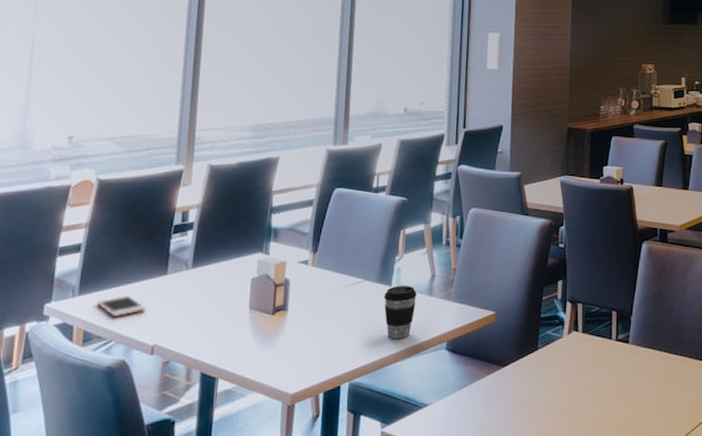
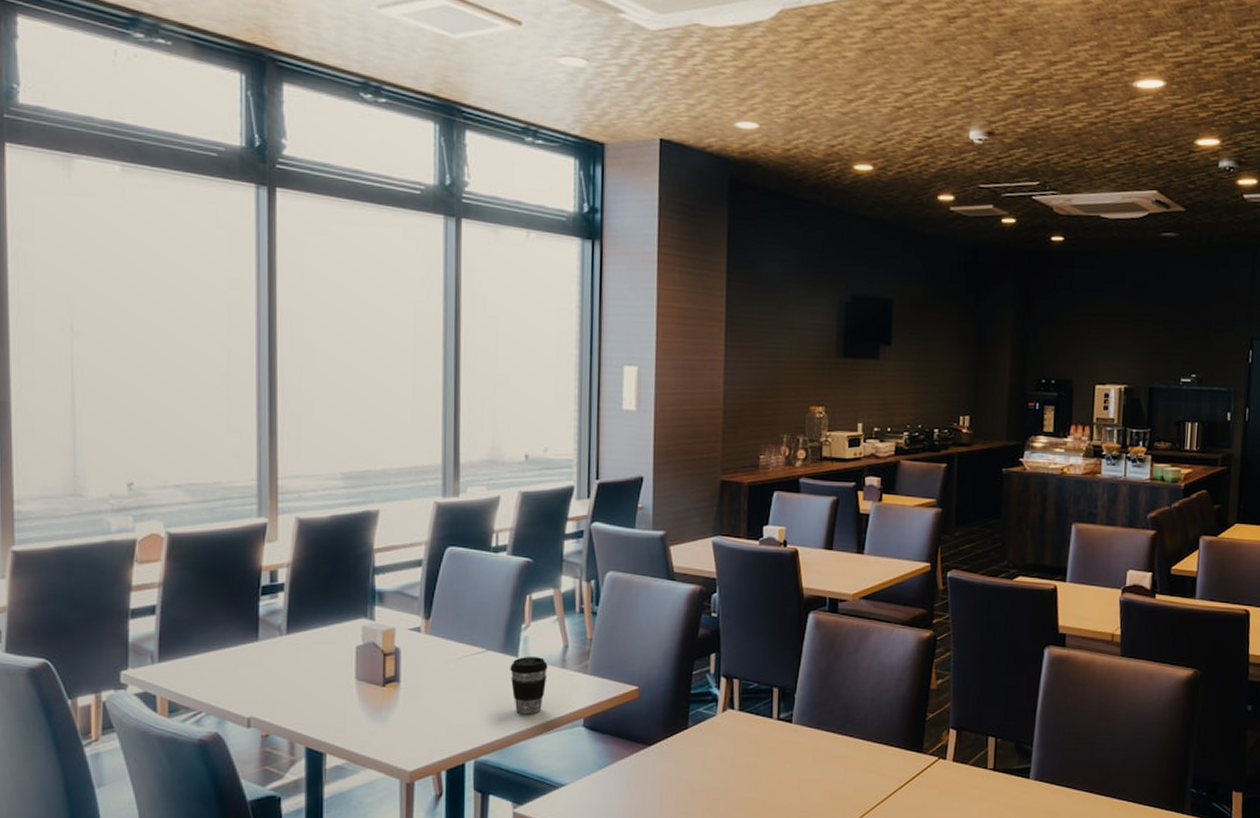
cell phone: present [96,295,147,317] -> none [180,663,239,686]

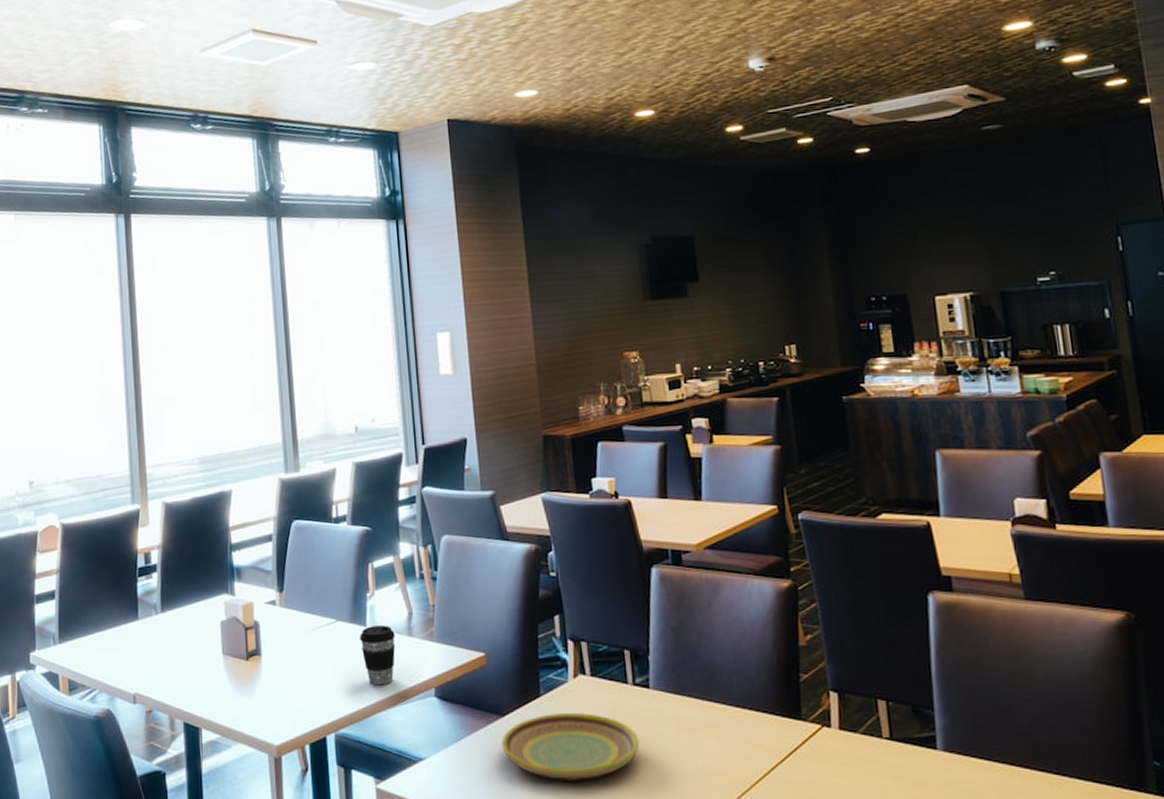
plate: none [645,744,777,805] -> present [502,713,640,780]

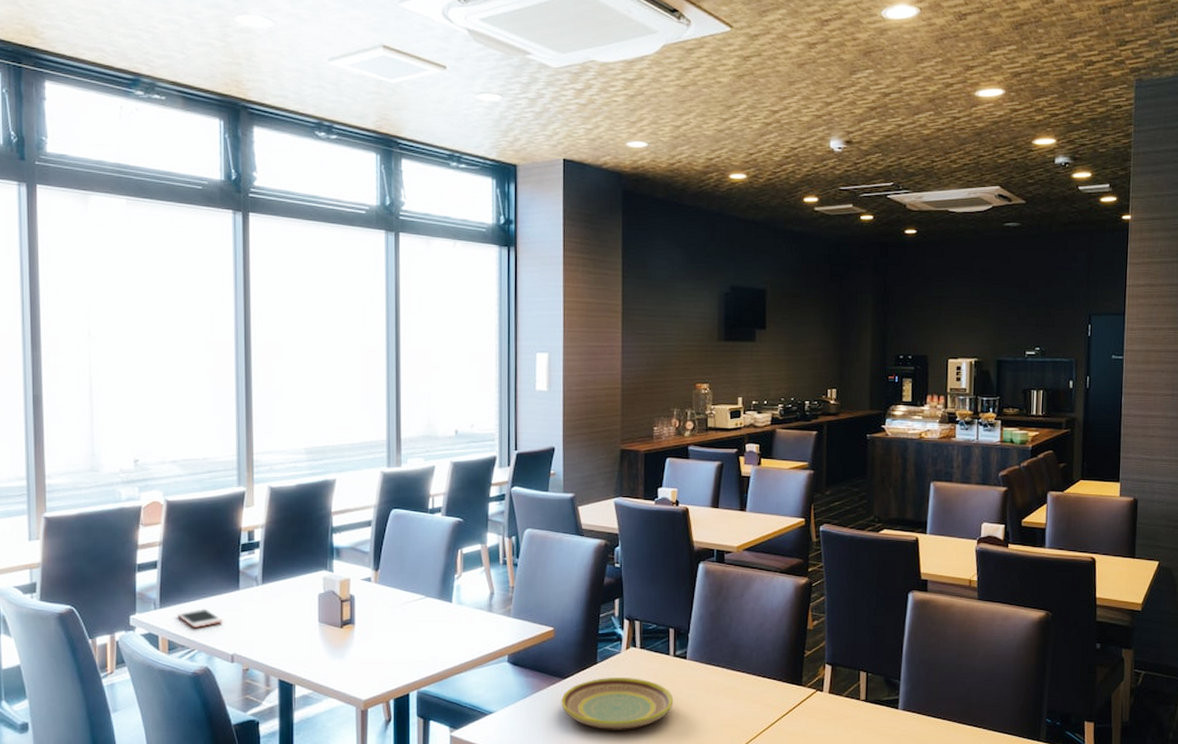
cell phone: none [76,642,124,664] -> present [177,609,224,628]
coffee cup: present [360,626,396,686] -> none [446,602,477,652]

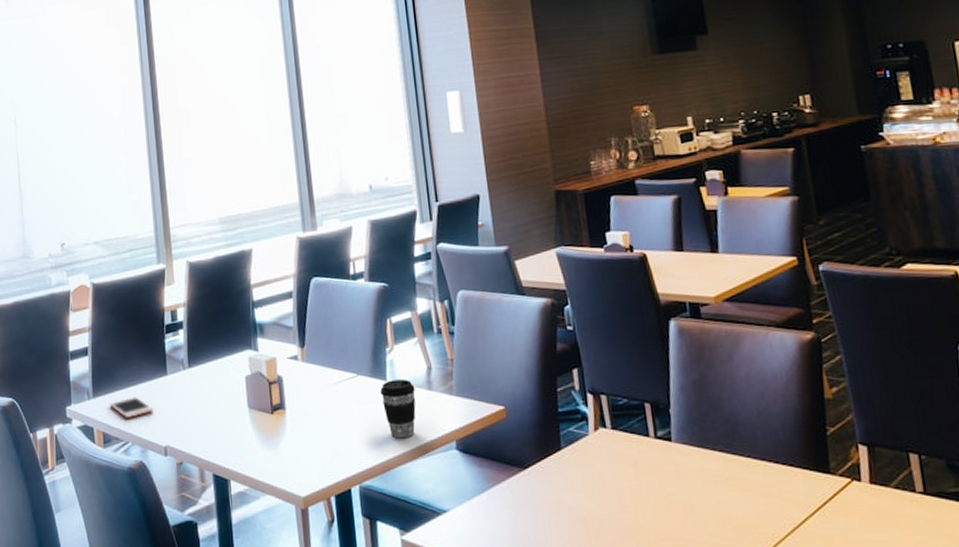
coffee cup: none [446,602,477,652] -> present [380,380,416,439]
plate: present [561,678,674,730] -> none [524,466,664,533]

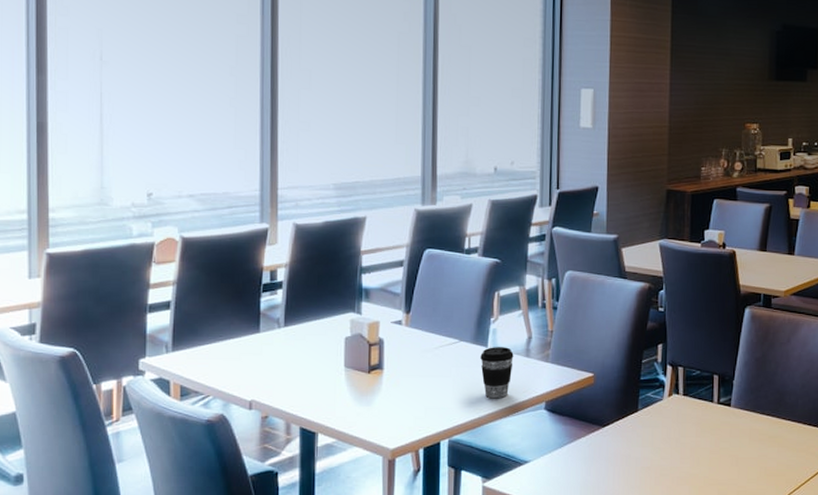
cell phone: present [109,397,155,418] -> none [191,352,242,373]

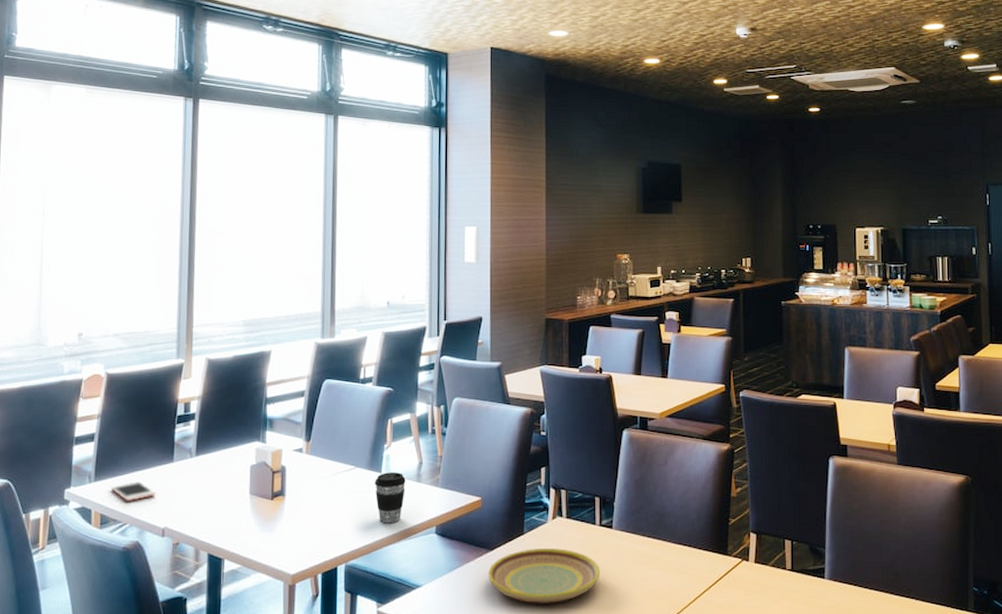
cell phone: none [191,352,242,373] -> present [111,481,157,501]
plate: none [600,426,717,480] -> present [488,549,601,604]

